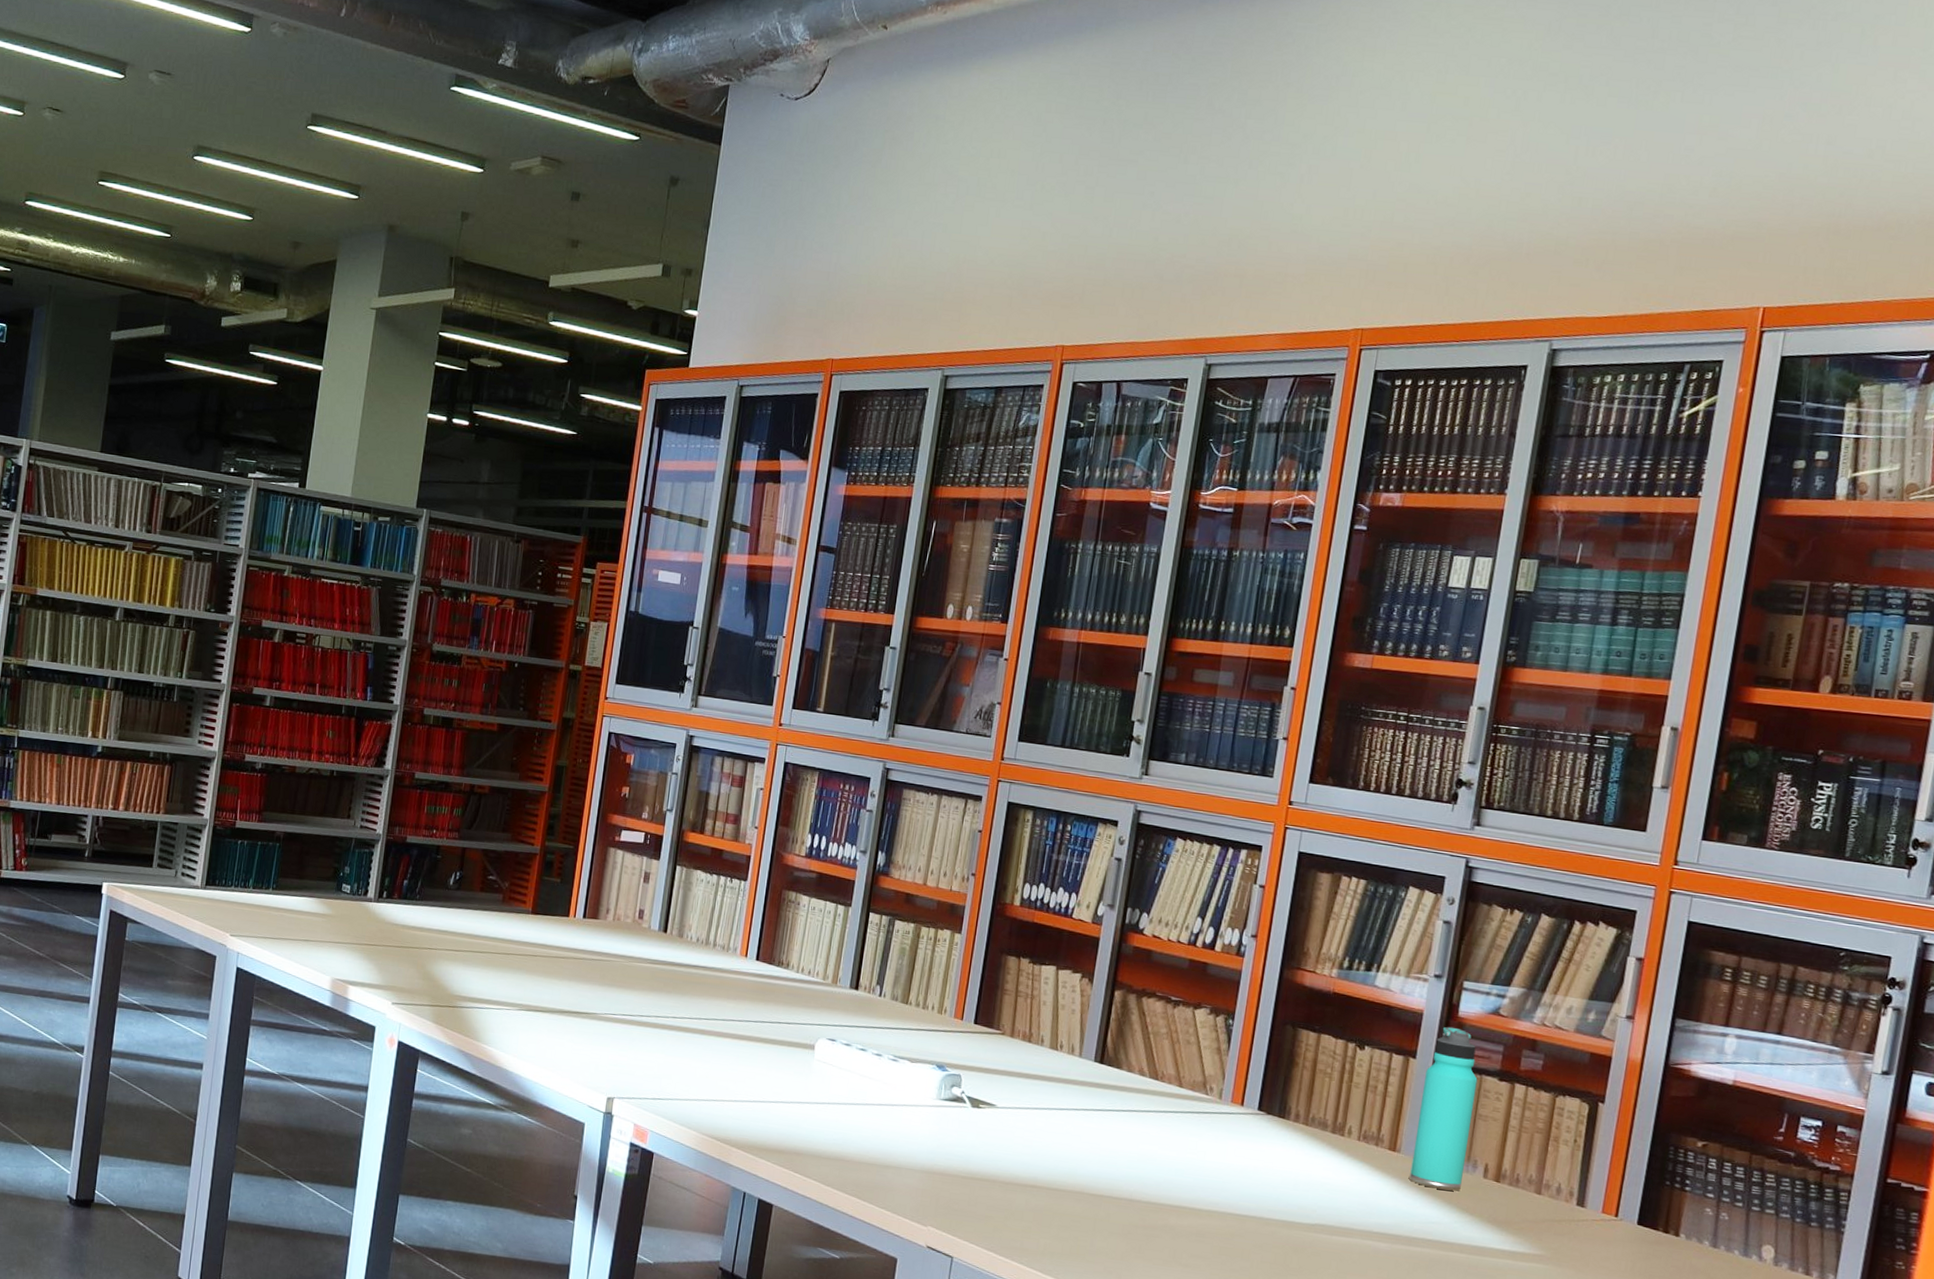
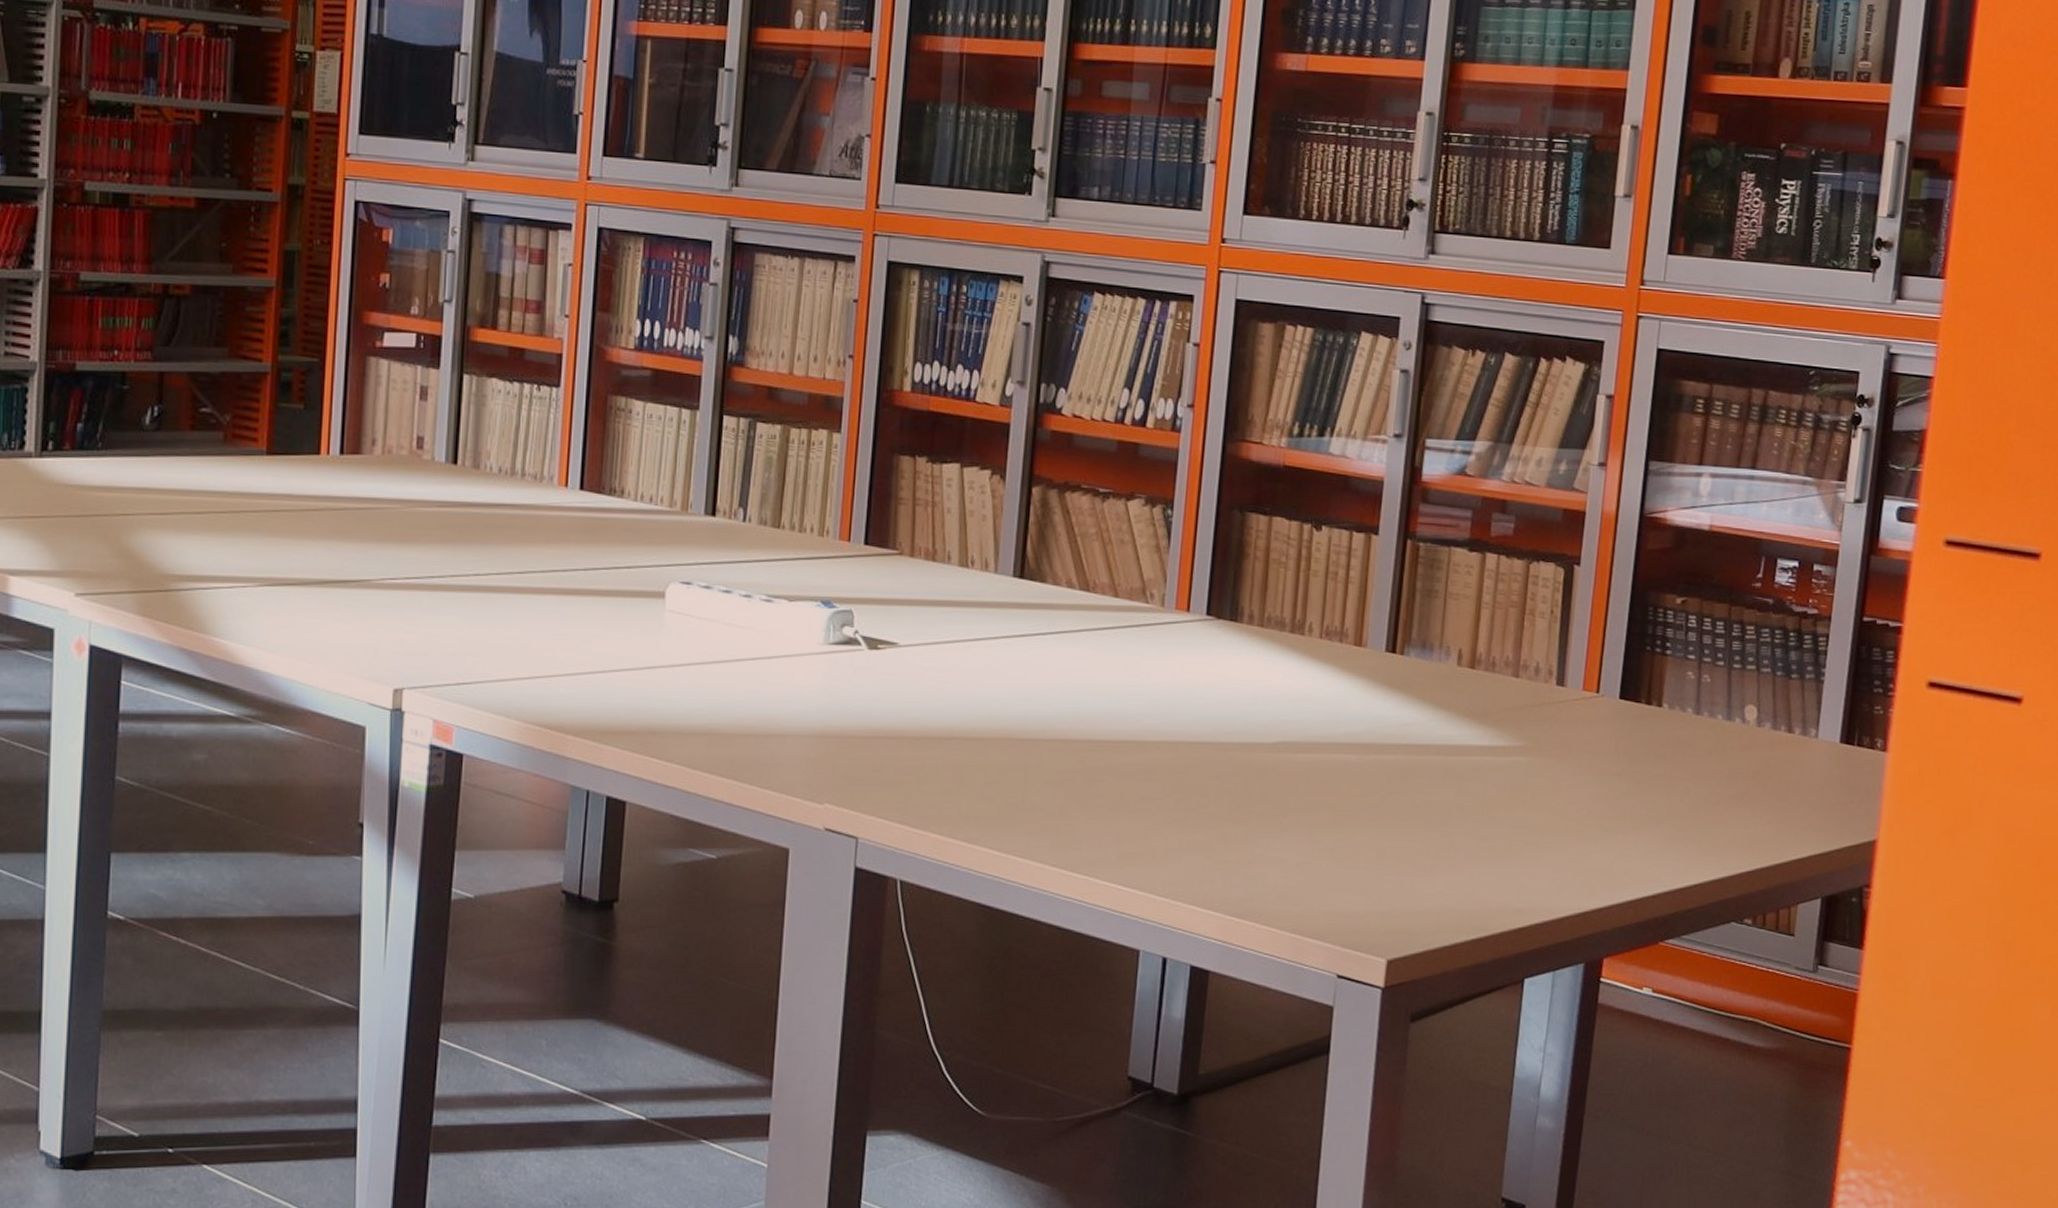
thermos bottle: present [1409,1026,1478,1191] -> none [1378,494,1446,685]

